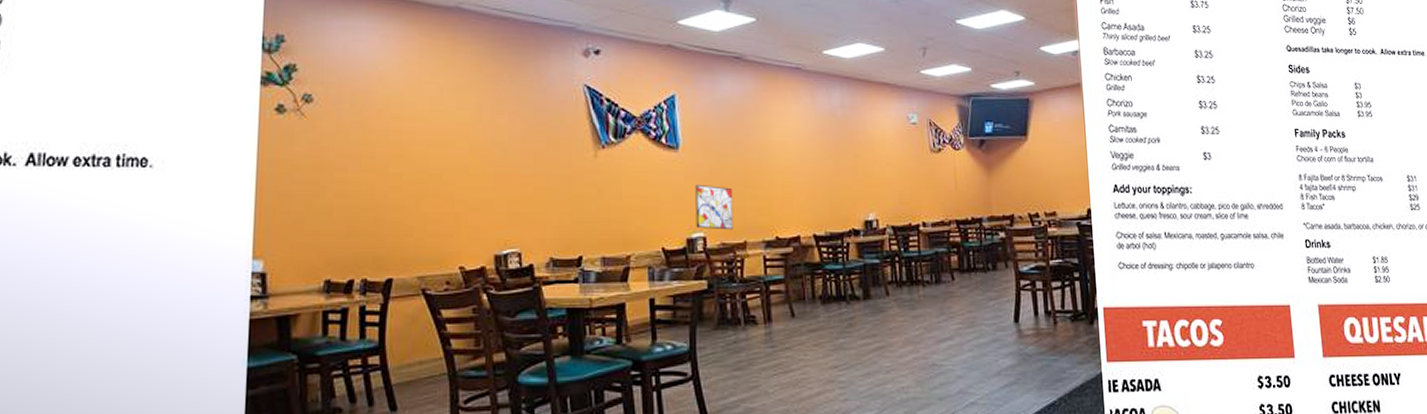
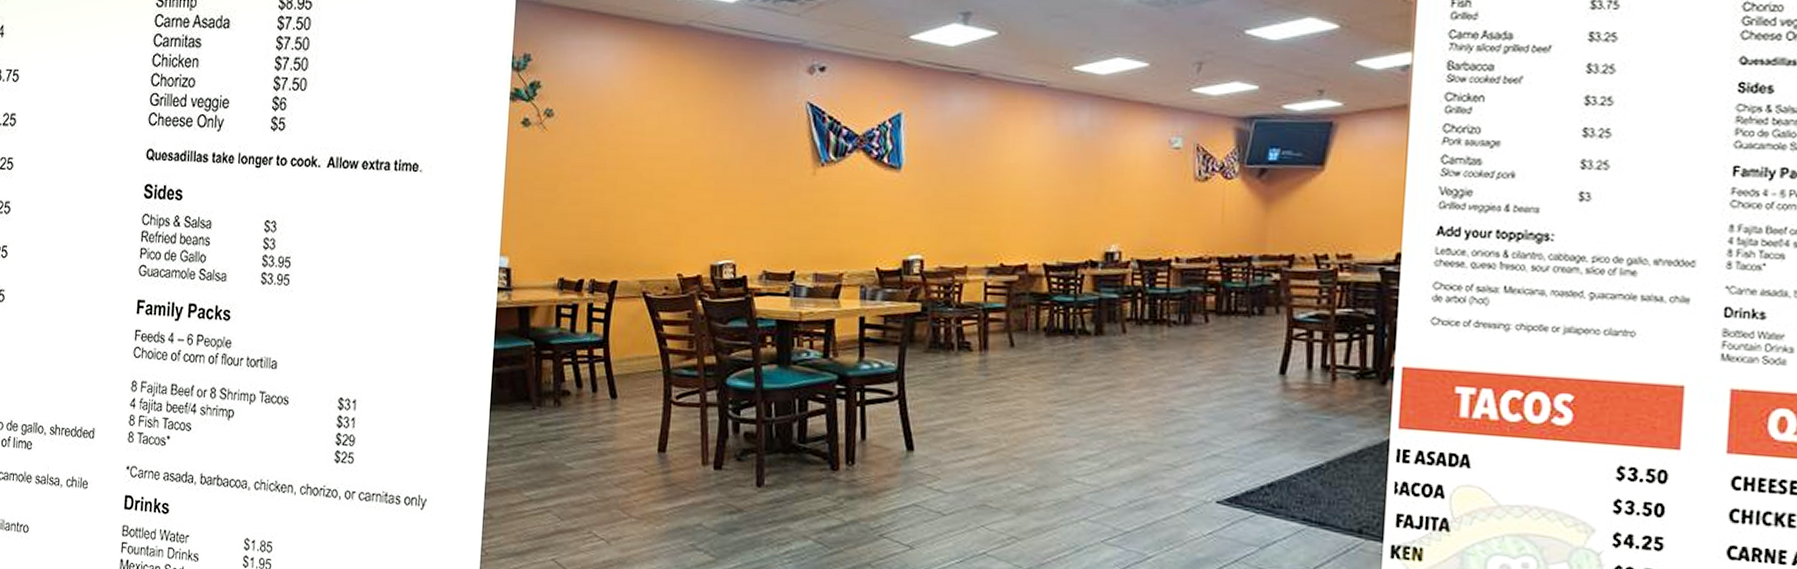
wall art: present [695,184,734,230] -> none [913,205,955,254]

